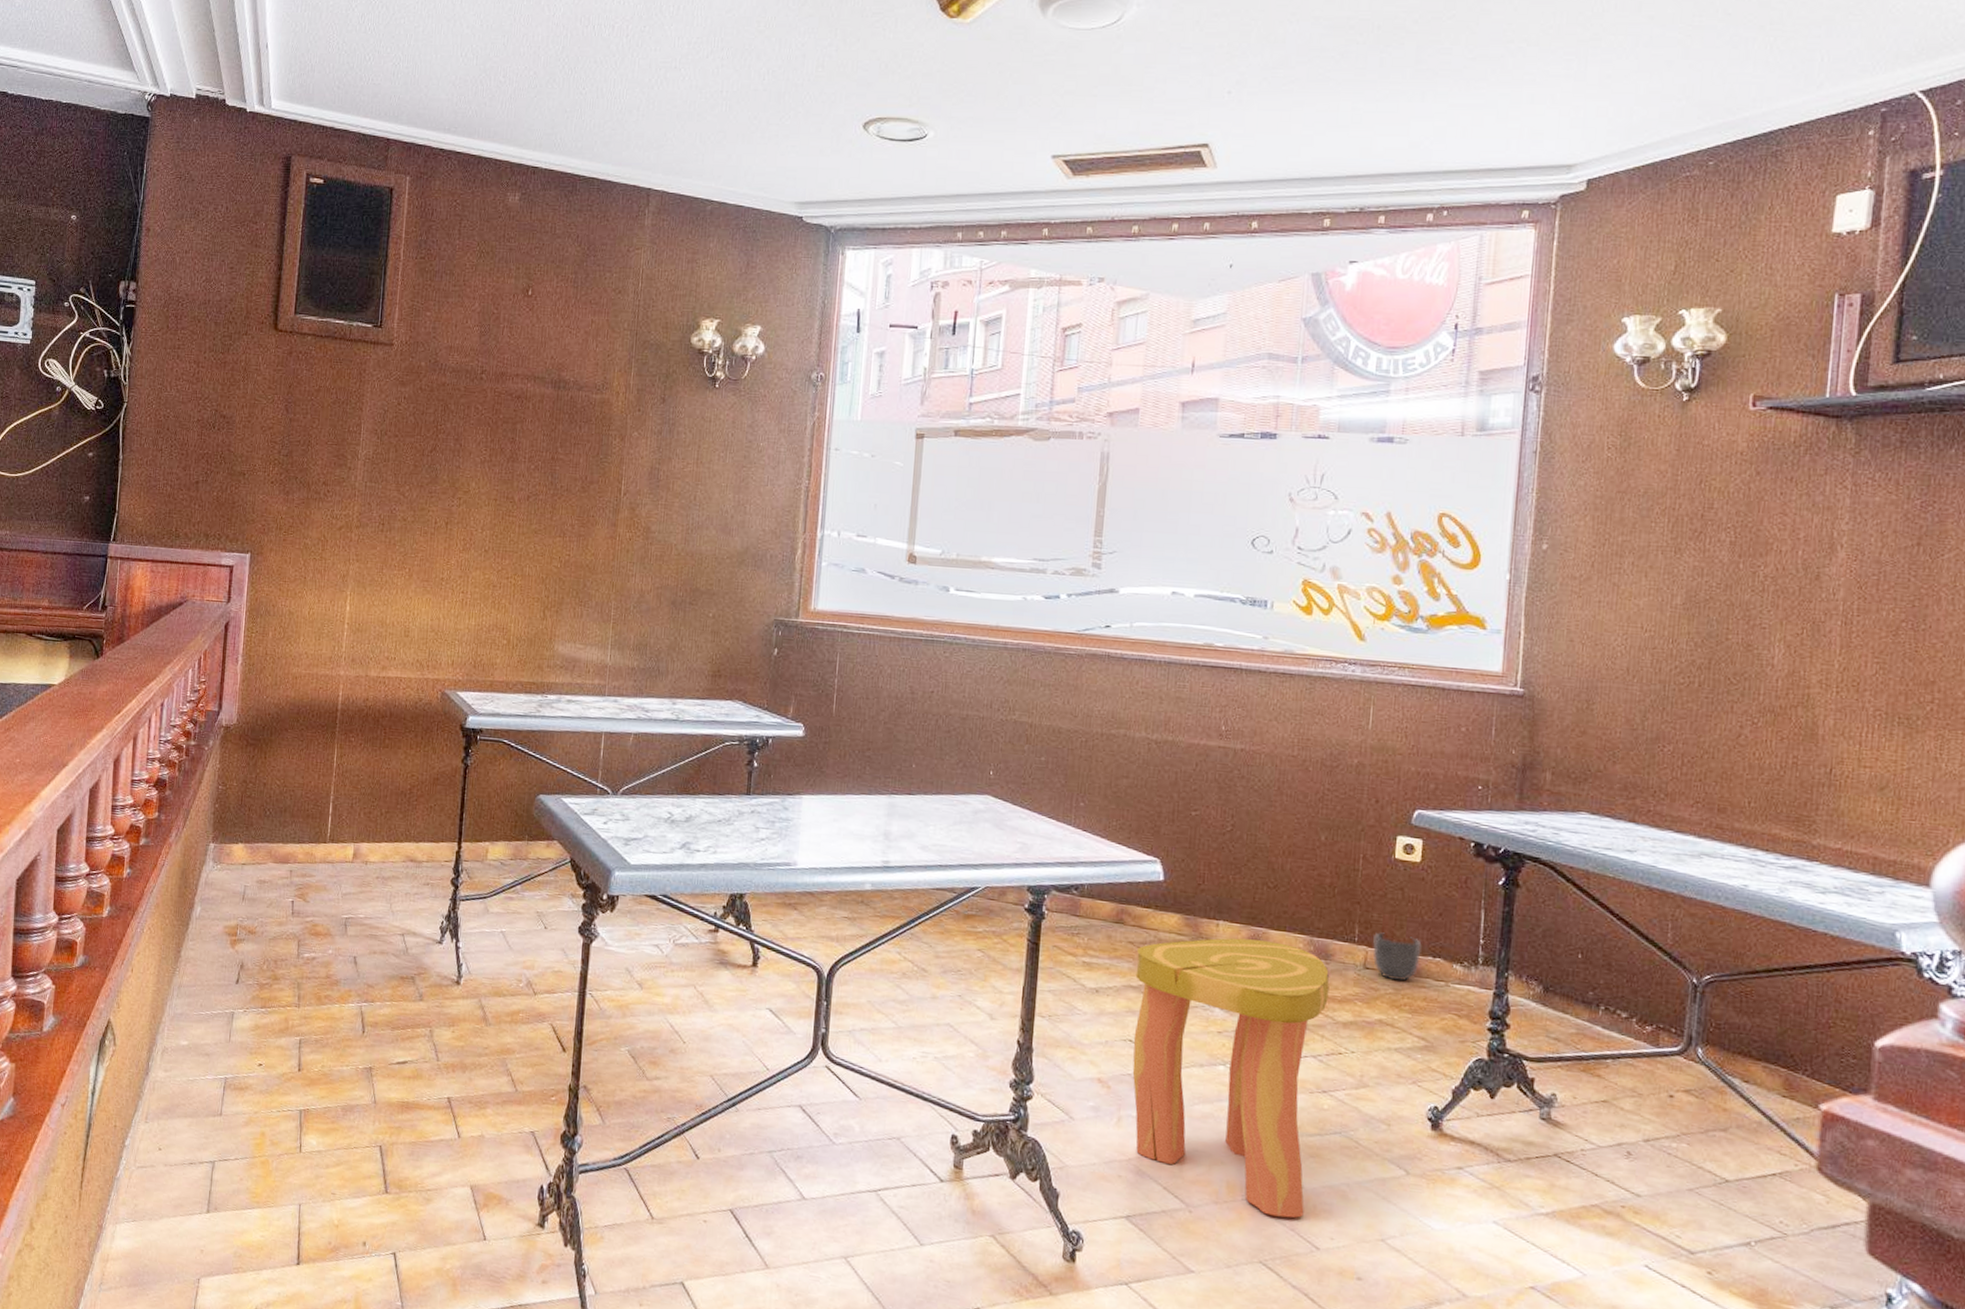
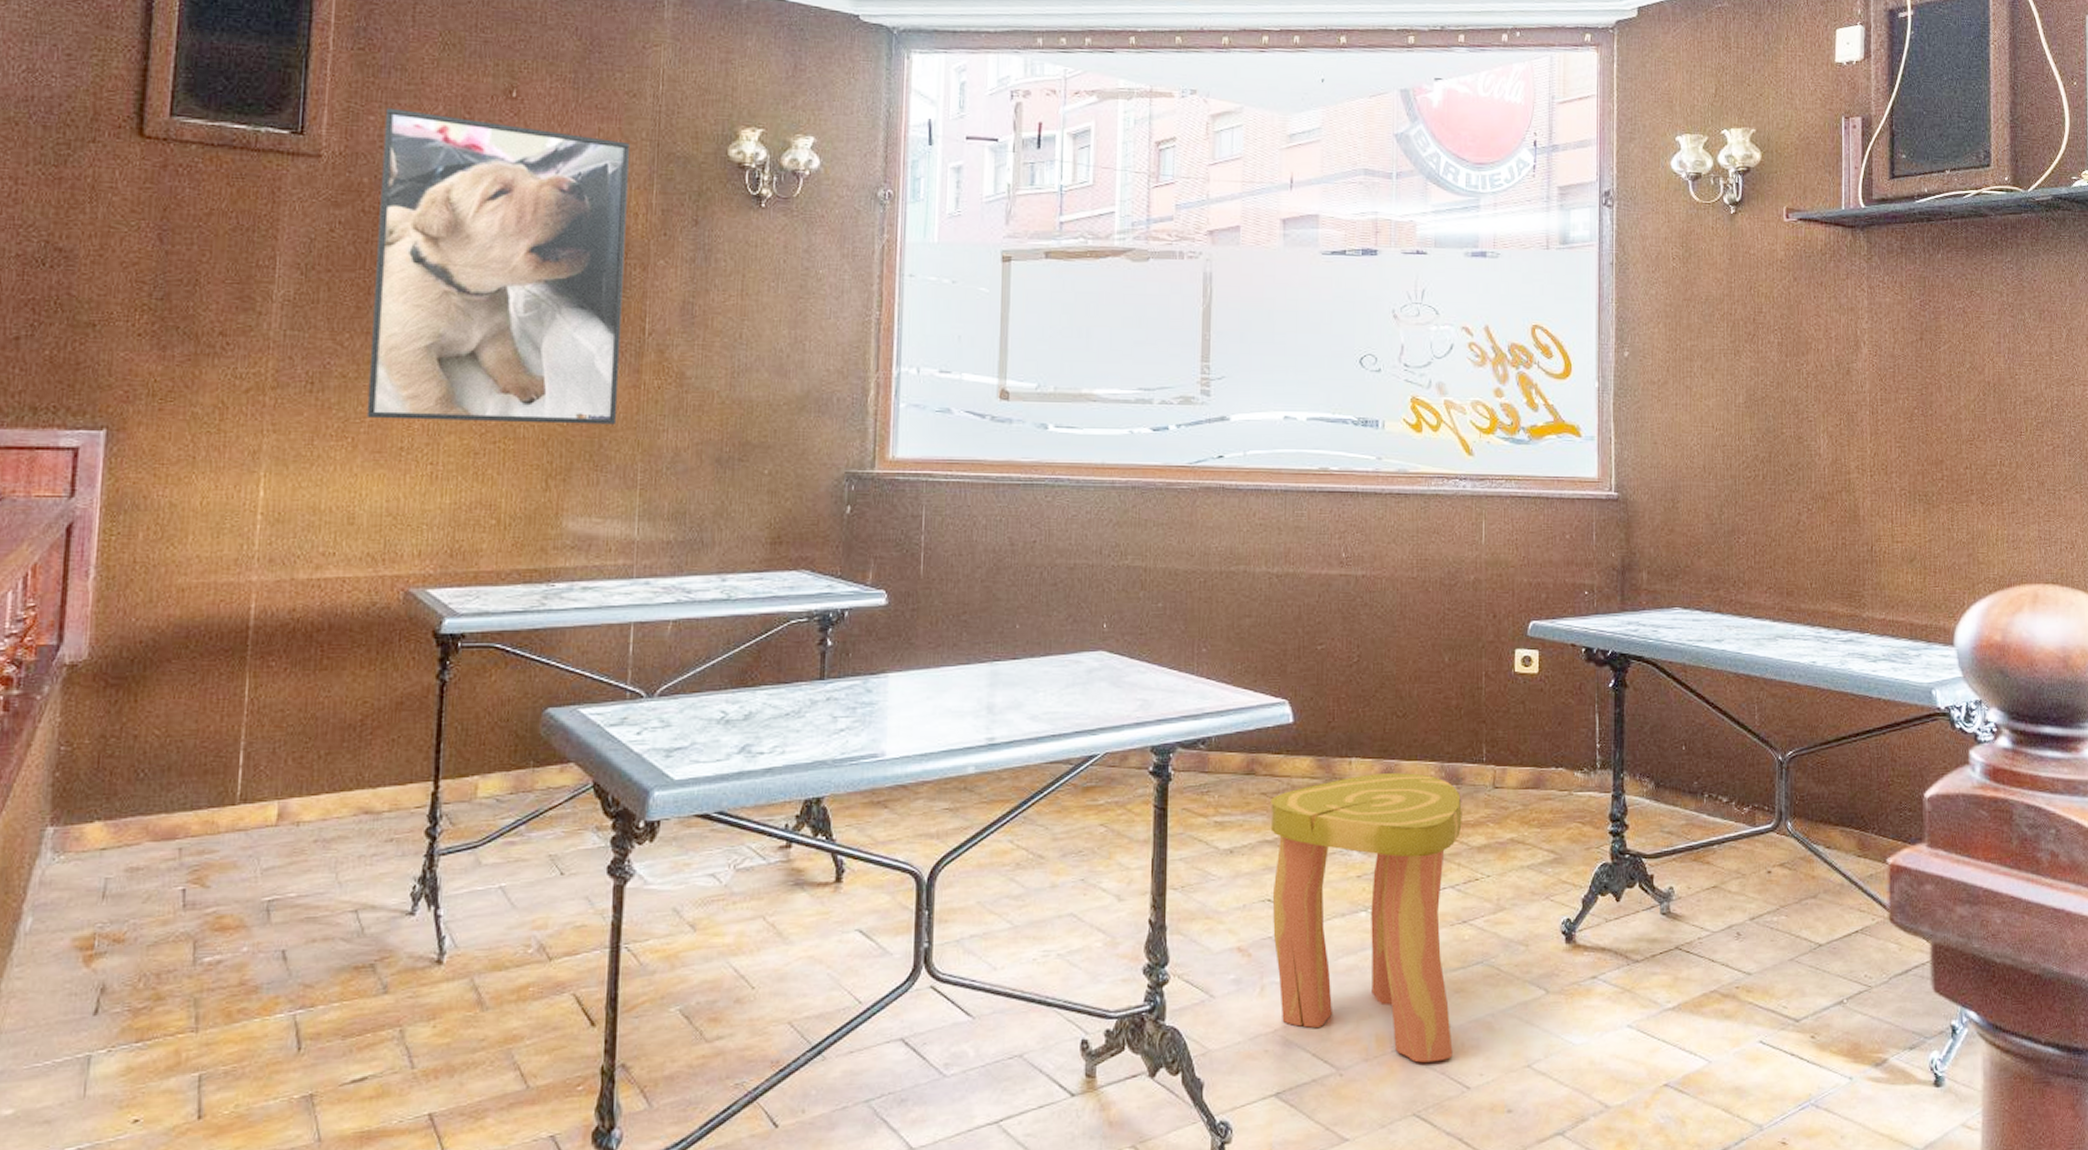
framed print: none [419,305,614,568] -> present [366,108,629,425]
planter: present [1373,932,1422,982] -> none [1500,749,1545,797]

